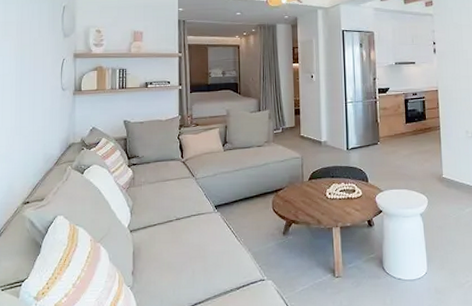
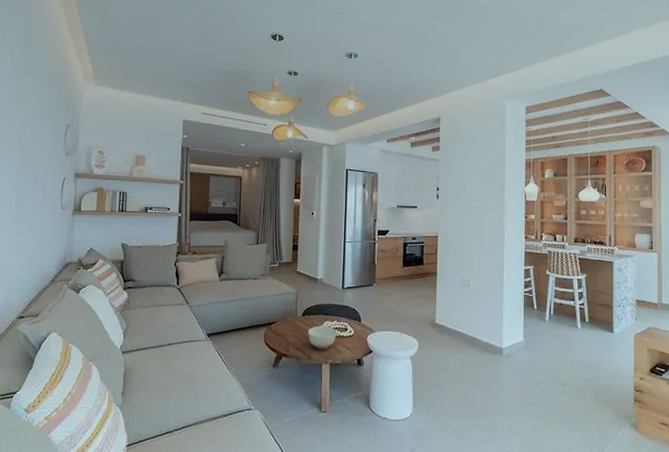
bowl: none [315,189,345,213] -> present [307,326,337,349]

